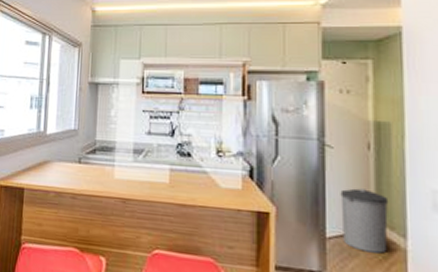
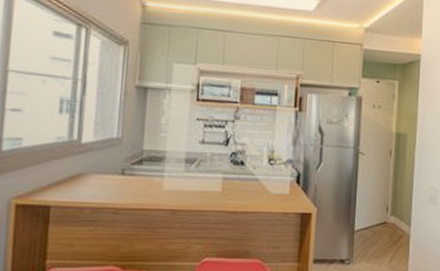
trash can: present [340,188,389,254] -> none [367,188,401,239]

